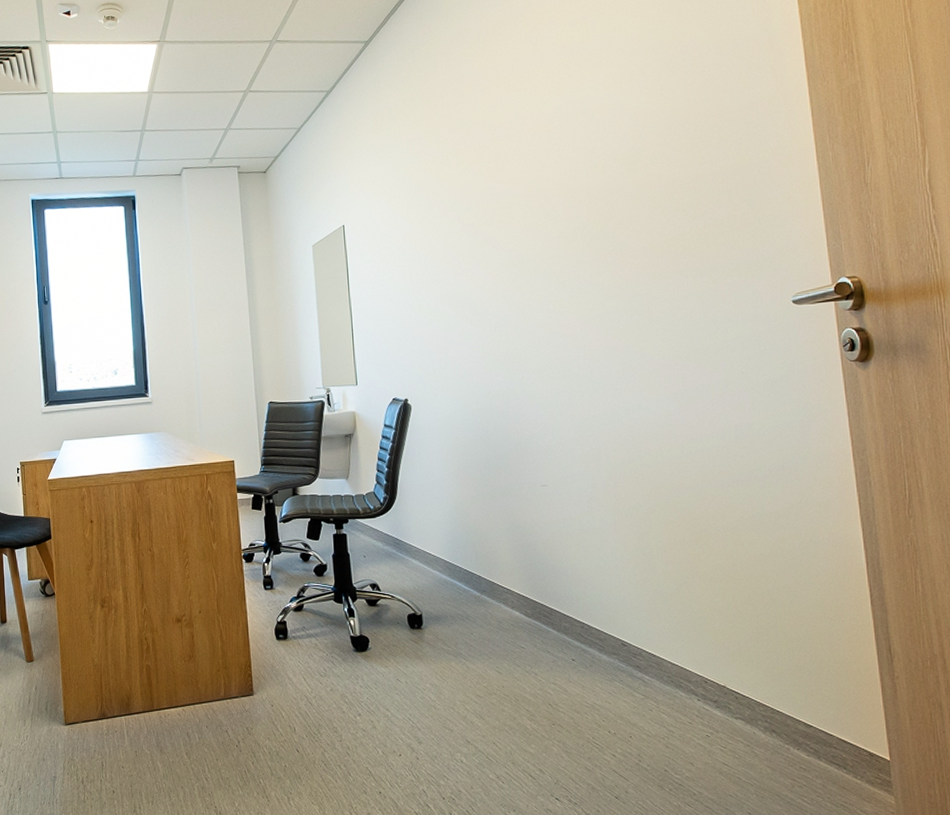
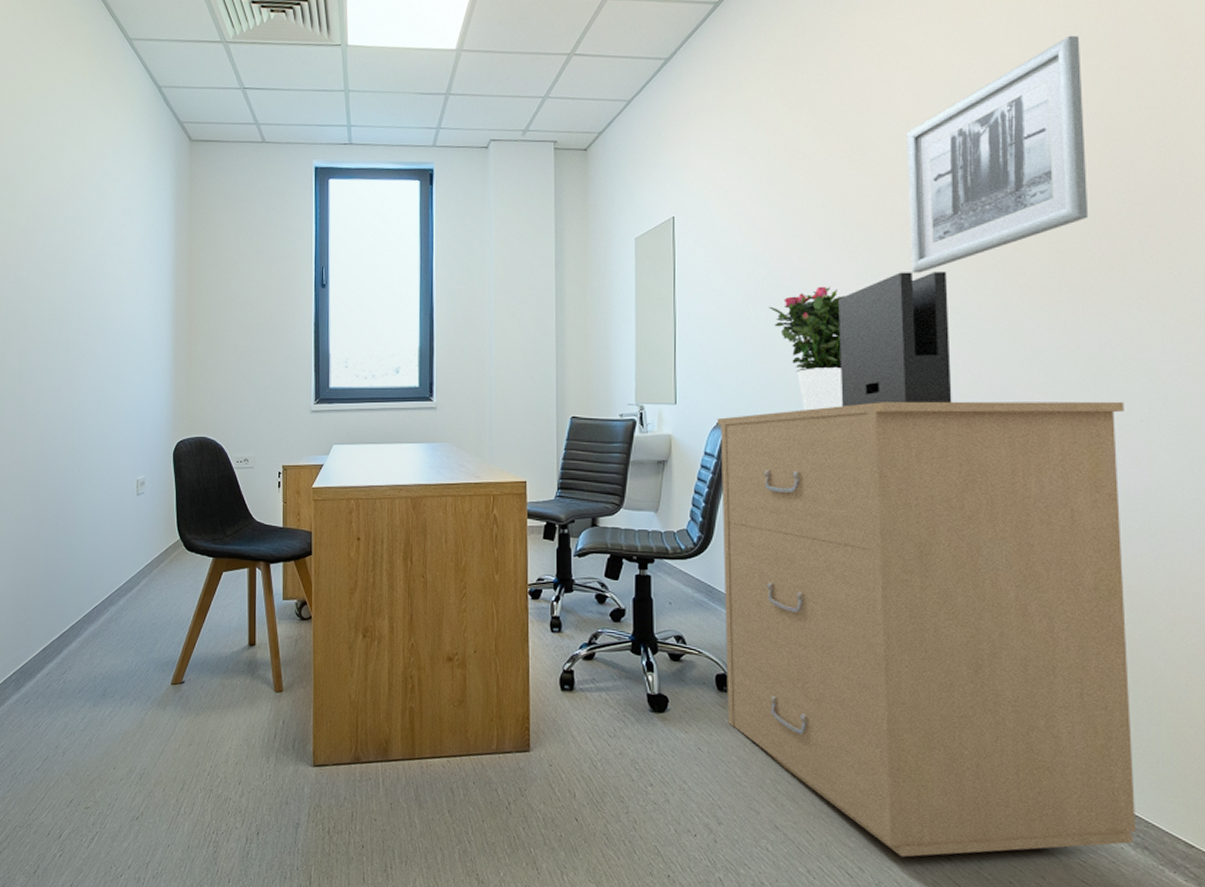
filing cabinet: none [392,357,765,757] -> present [716,401,1137,857]
potted flower: none [429,276,498,384] -> present [769,286,845,411]
file holder: none [487,258,587,378] -> present [838,271,952,407]
wall art: none [532,55,686,261] -> present [906,35,1089,273]

